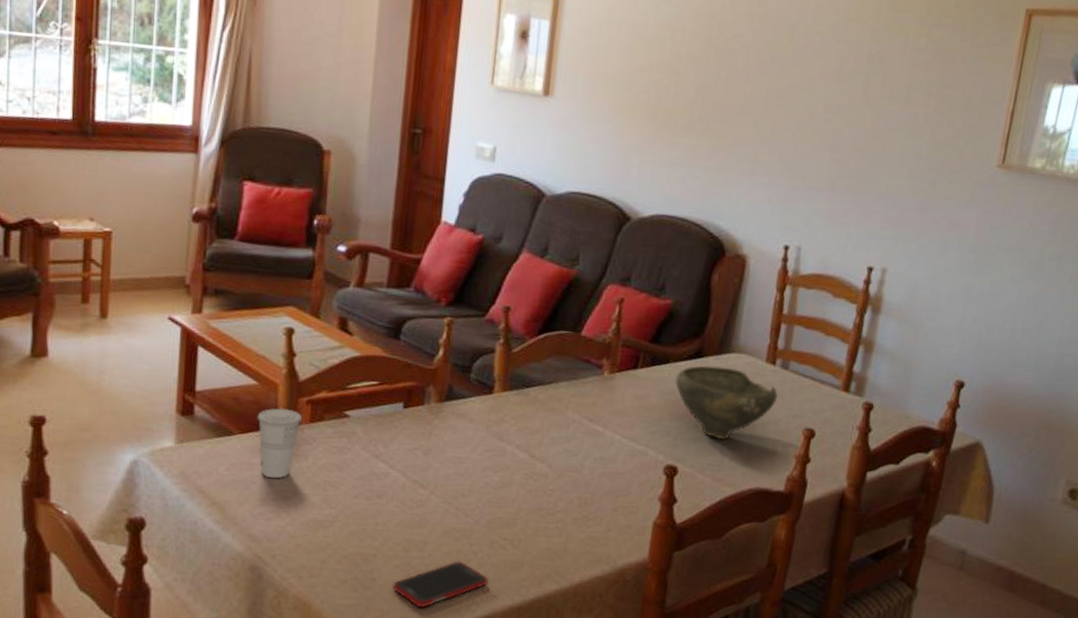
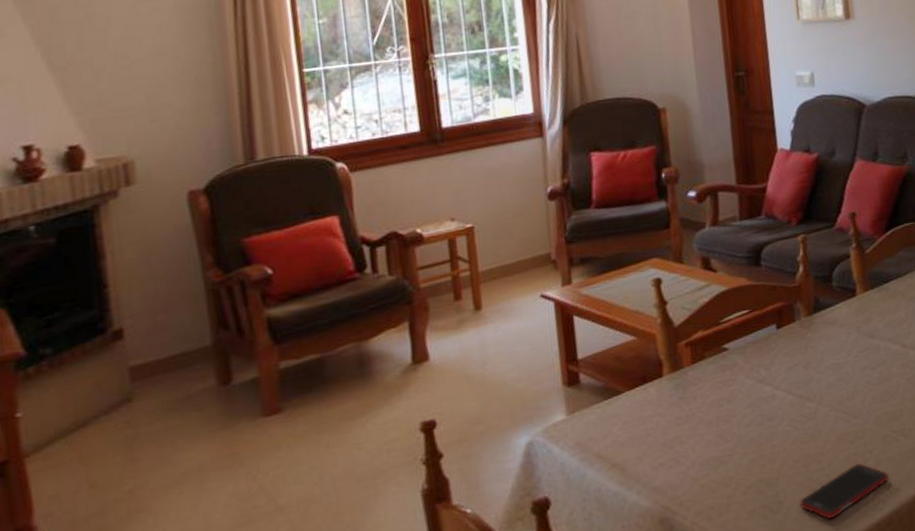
cup: present [257,408,302,479] -> none [641,356,684,427]

